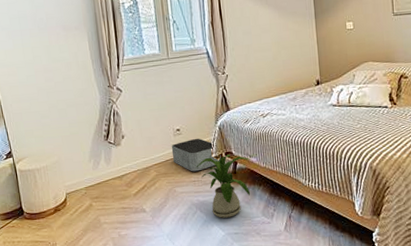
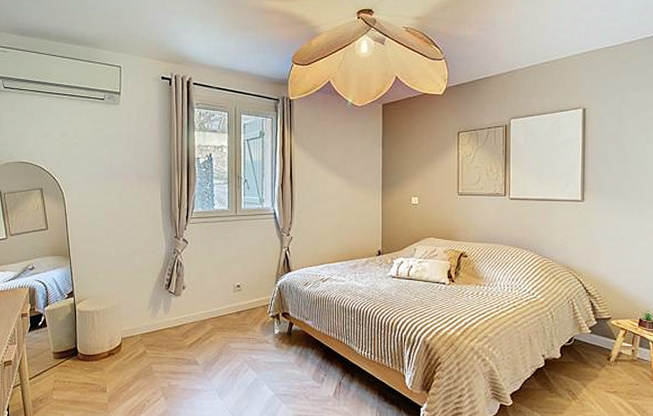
storage bin: present [171,138,221,172] -> none [230,296,278,329]
house plant: present [195,154,251,218] -> none [251,315,307,378]

